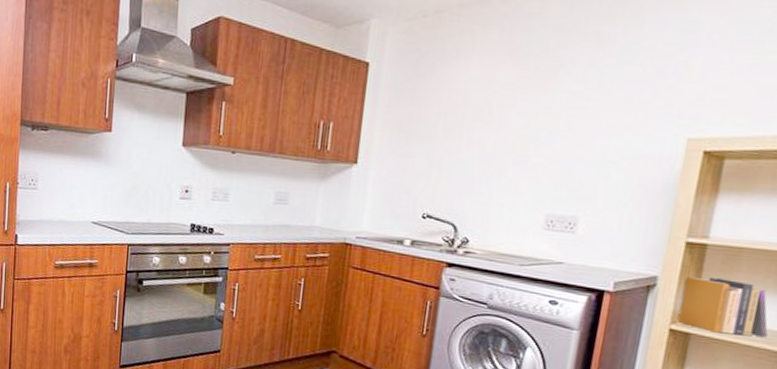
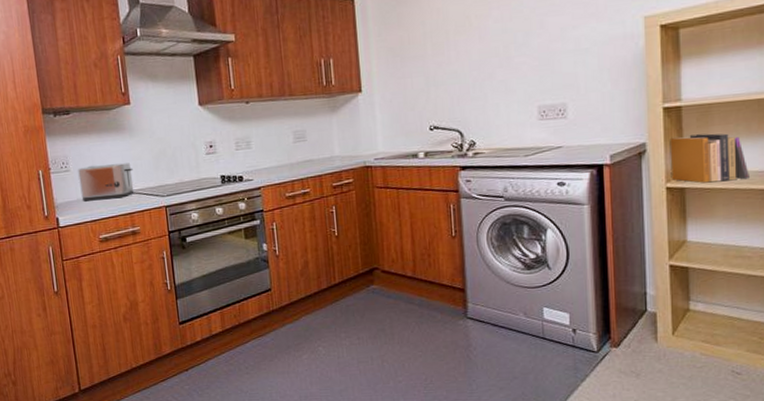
toaster: none [44,188,102,227] -> present [78,163,134,202]

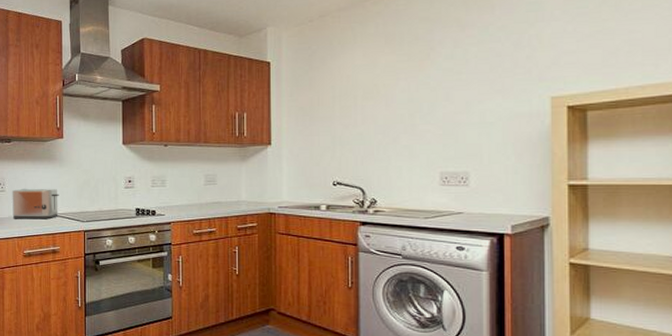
books: present [671,133,749,183] -> none [576,214,659,264]

